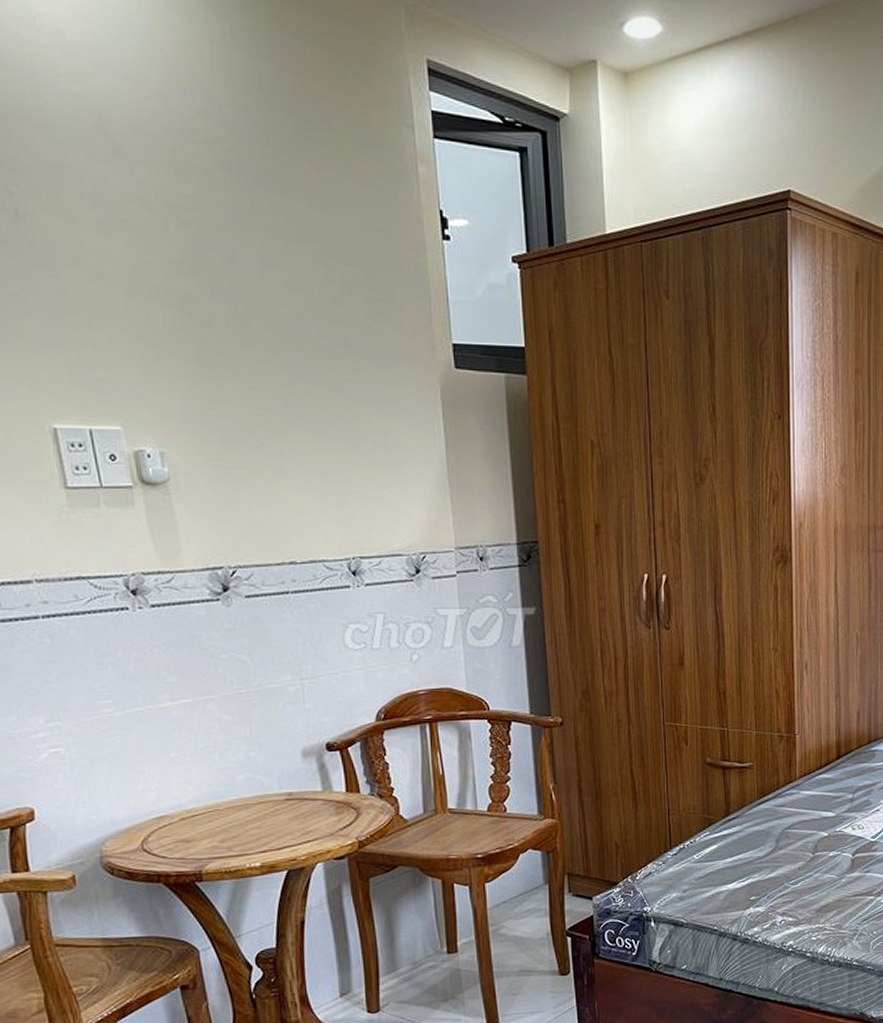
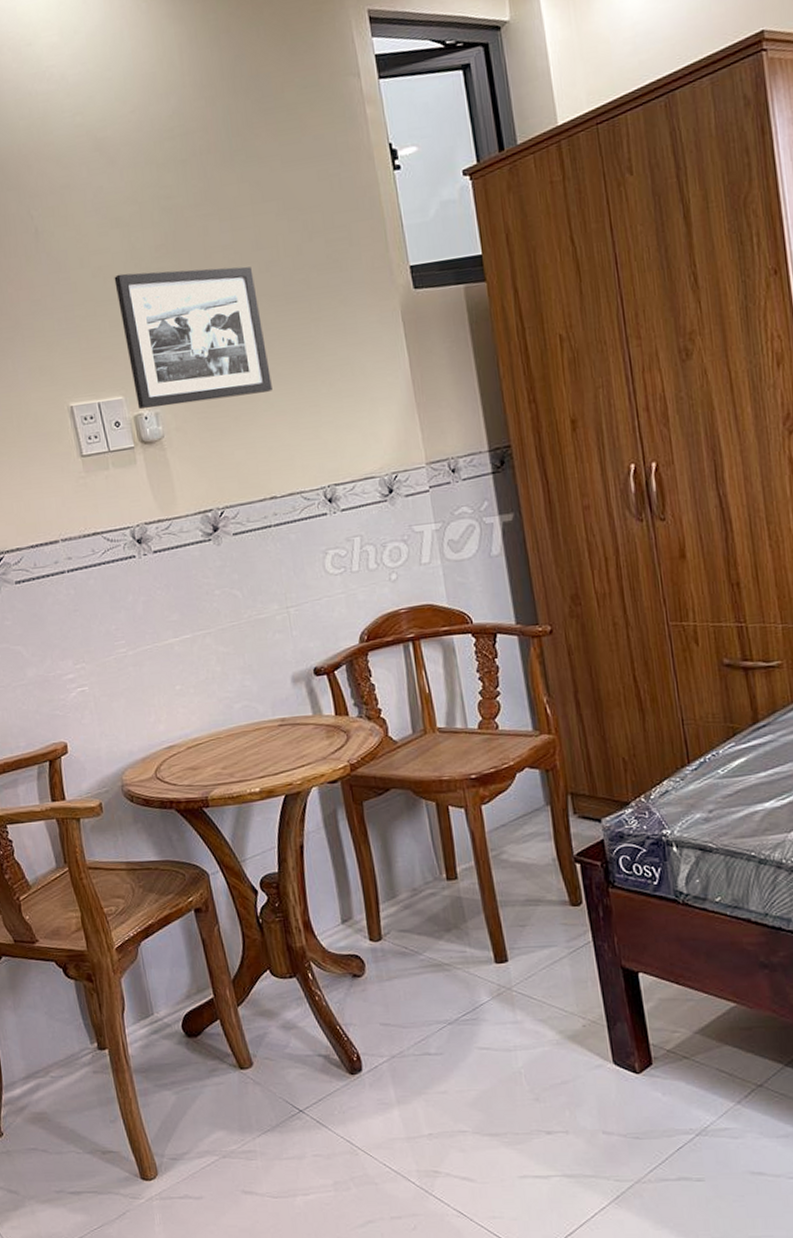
picture frame: none [116,285,298,449] -> present [114,266,272,409]

